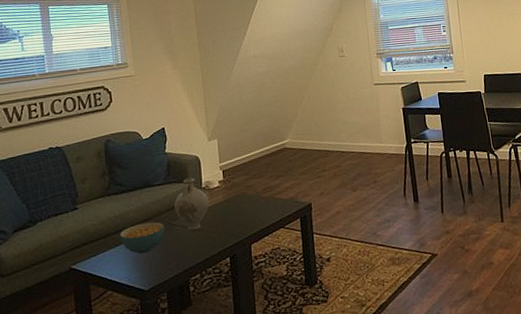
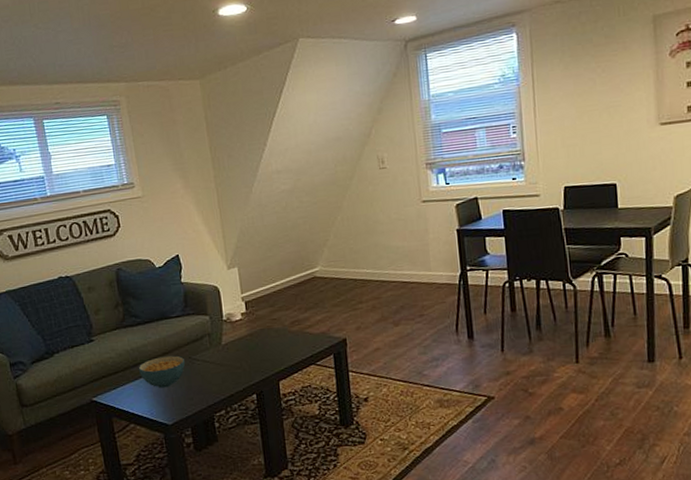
decorative vase: present [174,177,210,230] -> none [194,309,232,365]

